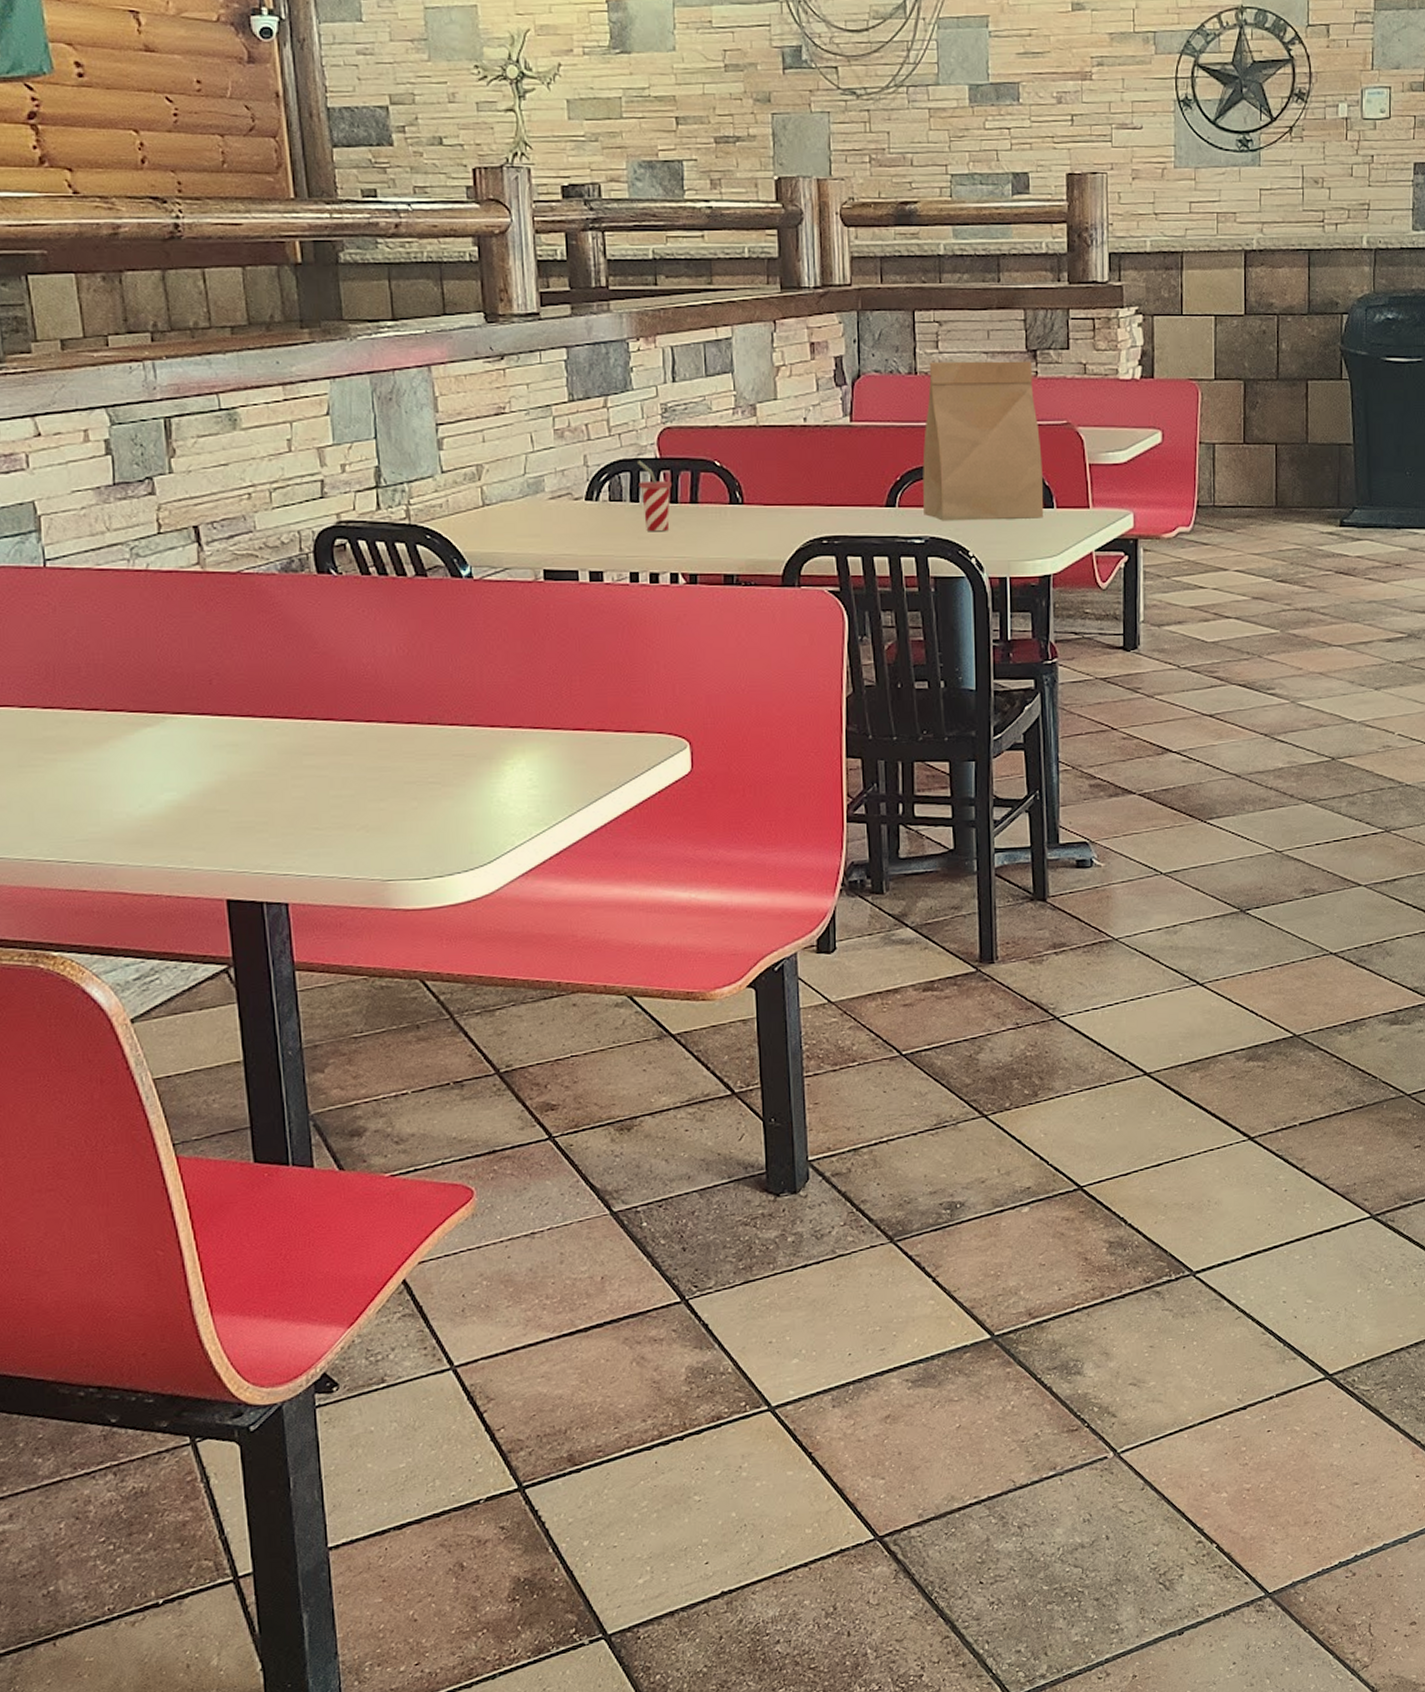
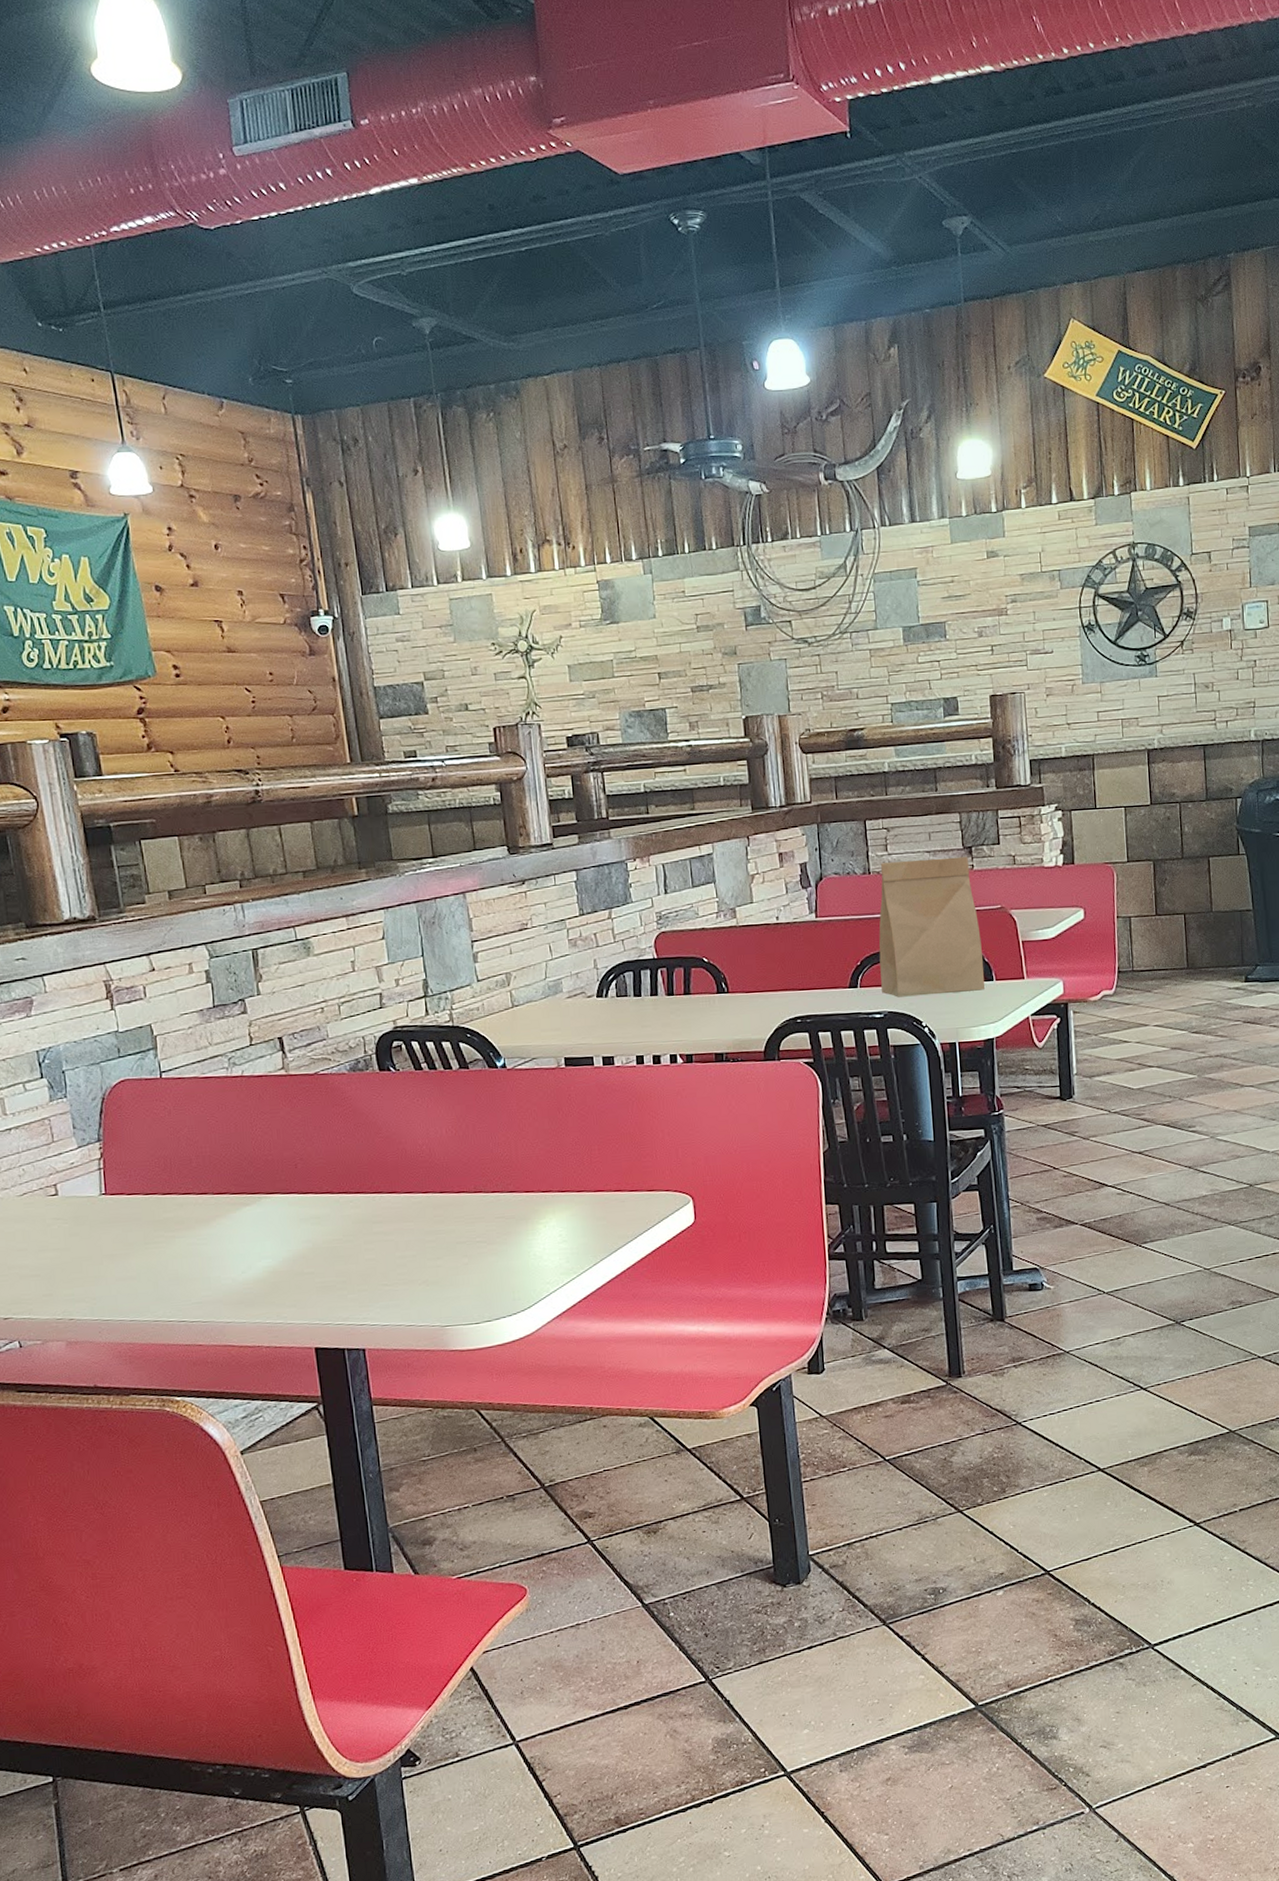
beverage cup: present [638,460,673,532] -> none [639,961,669,1021]

